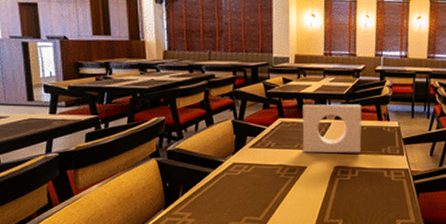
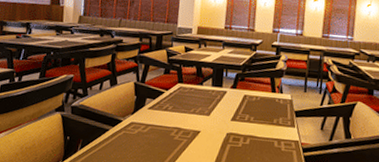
tissue box: present [302,103,362,153] -> none [198,72,257,122]

